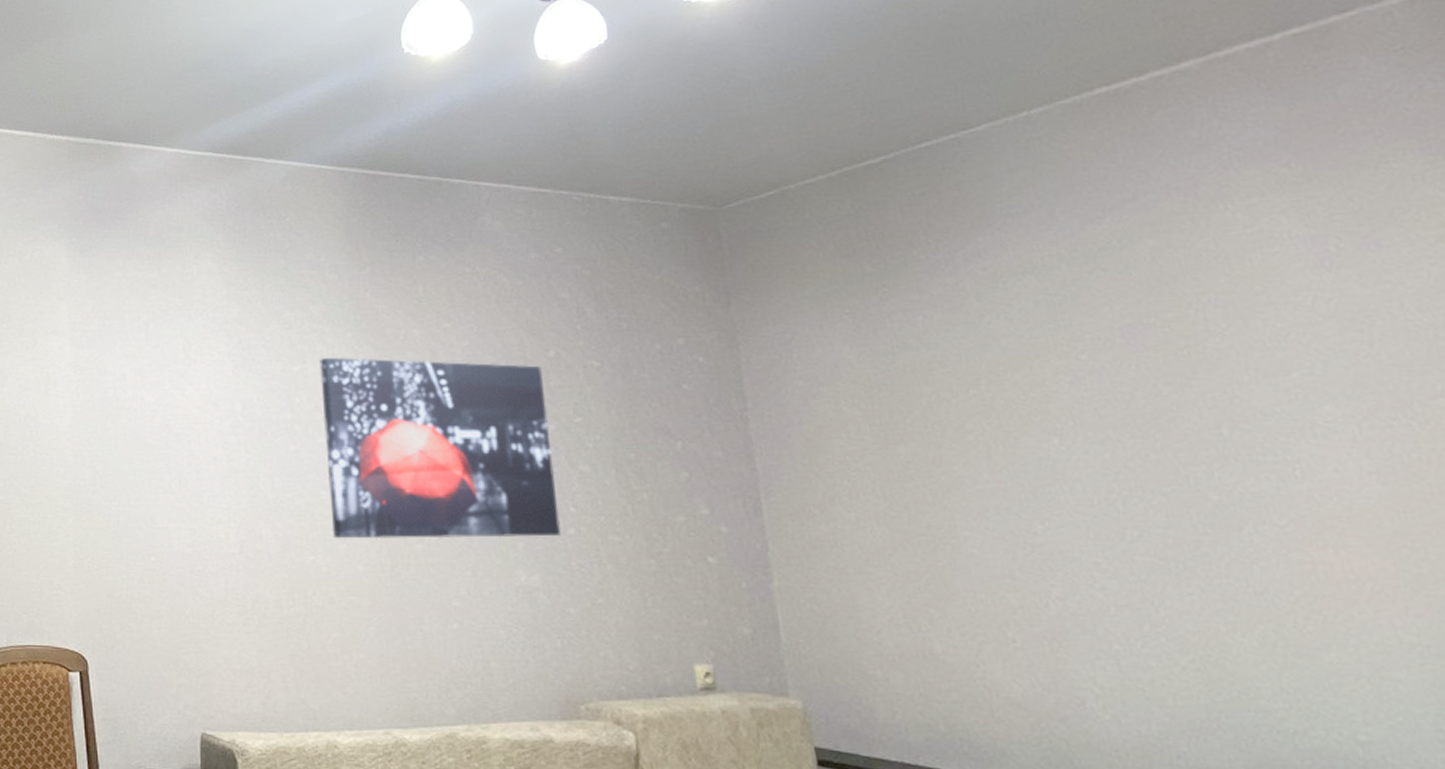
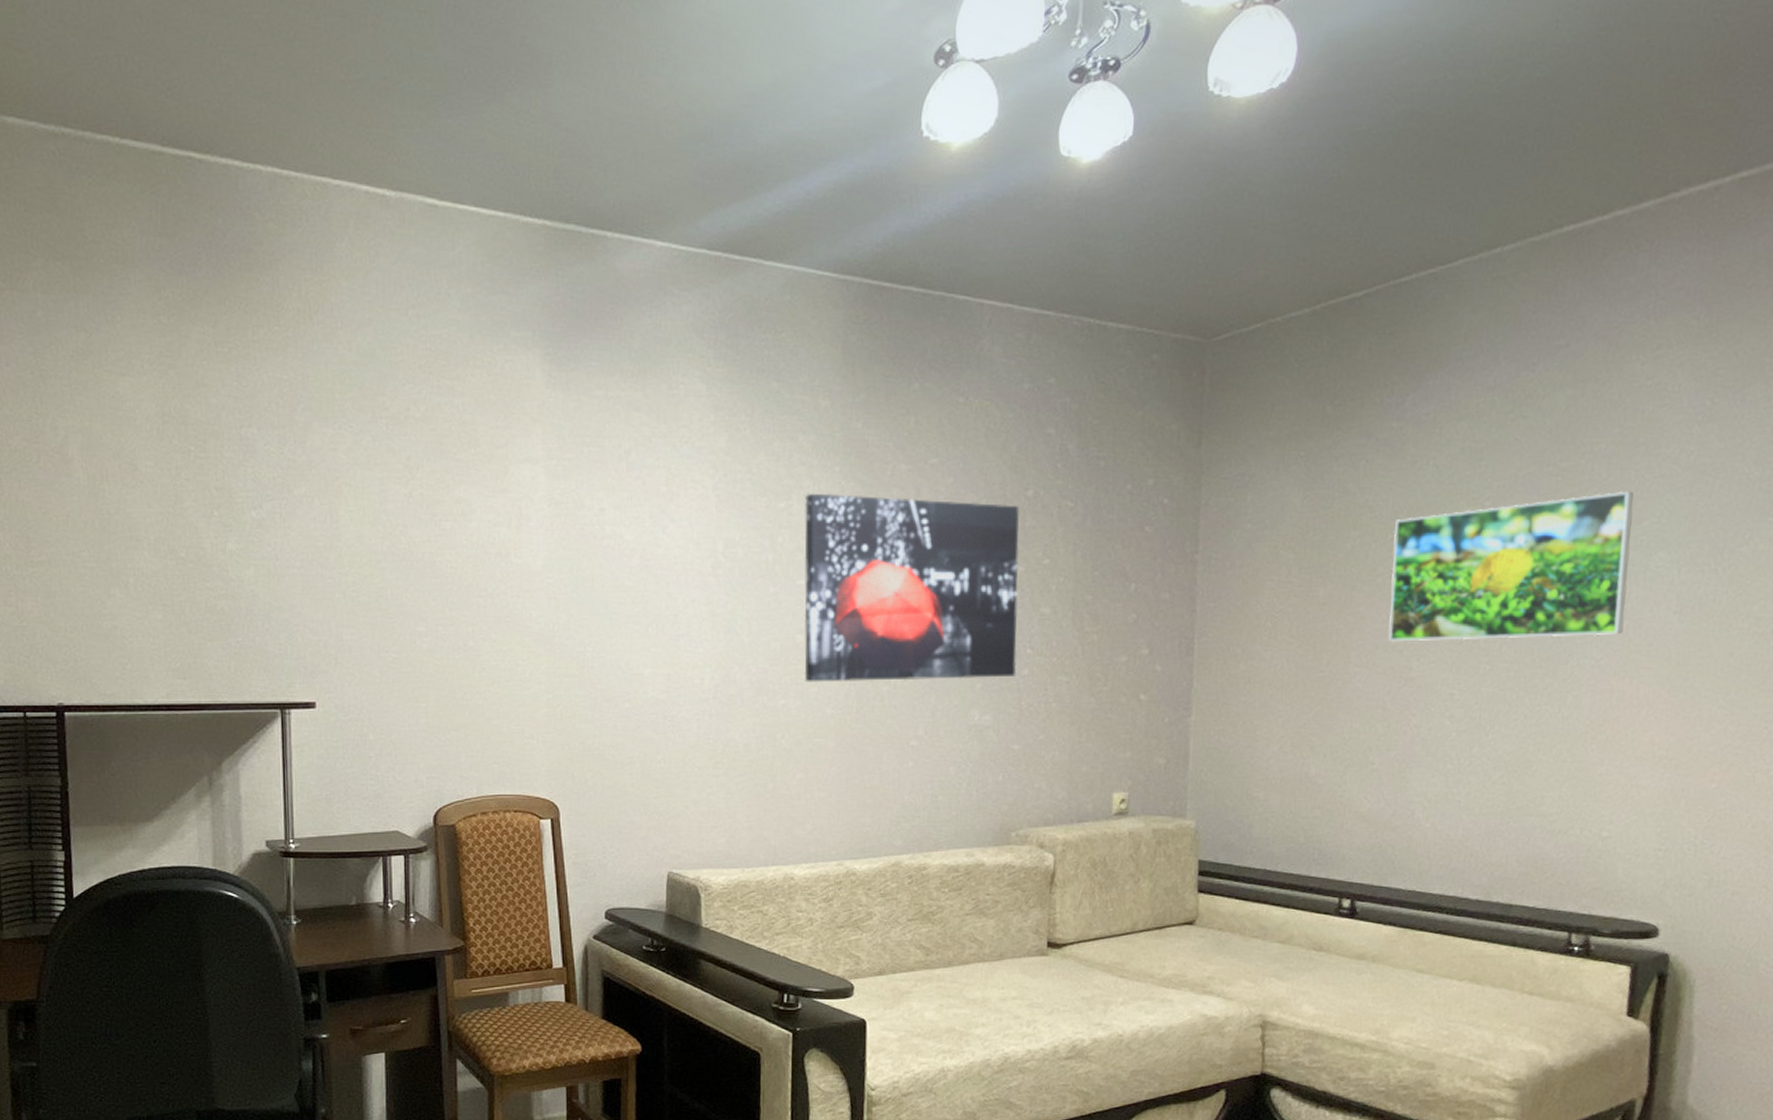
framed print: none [974,341,1306,504] -> present [1388,491,1634,642]

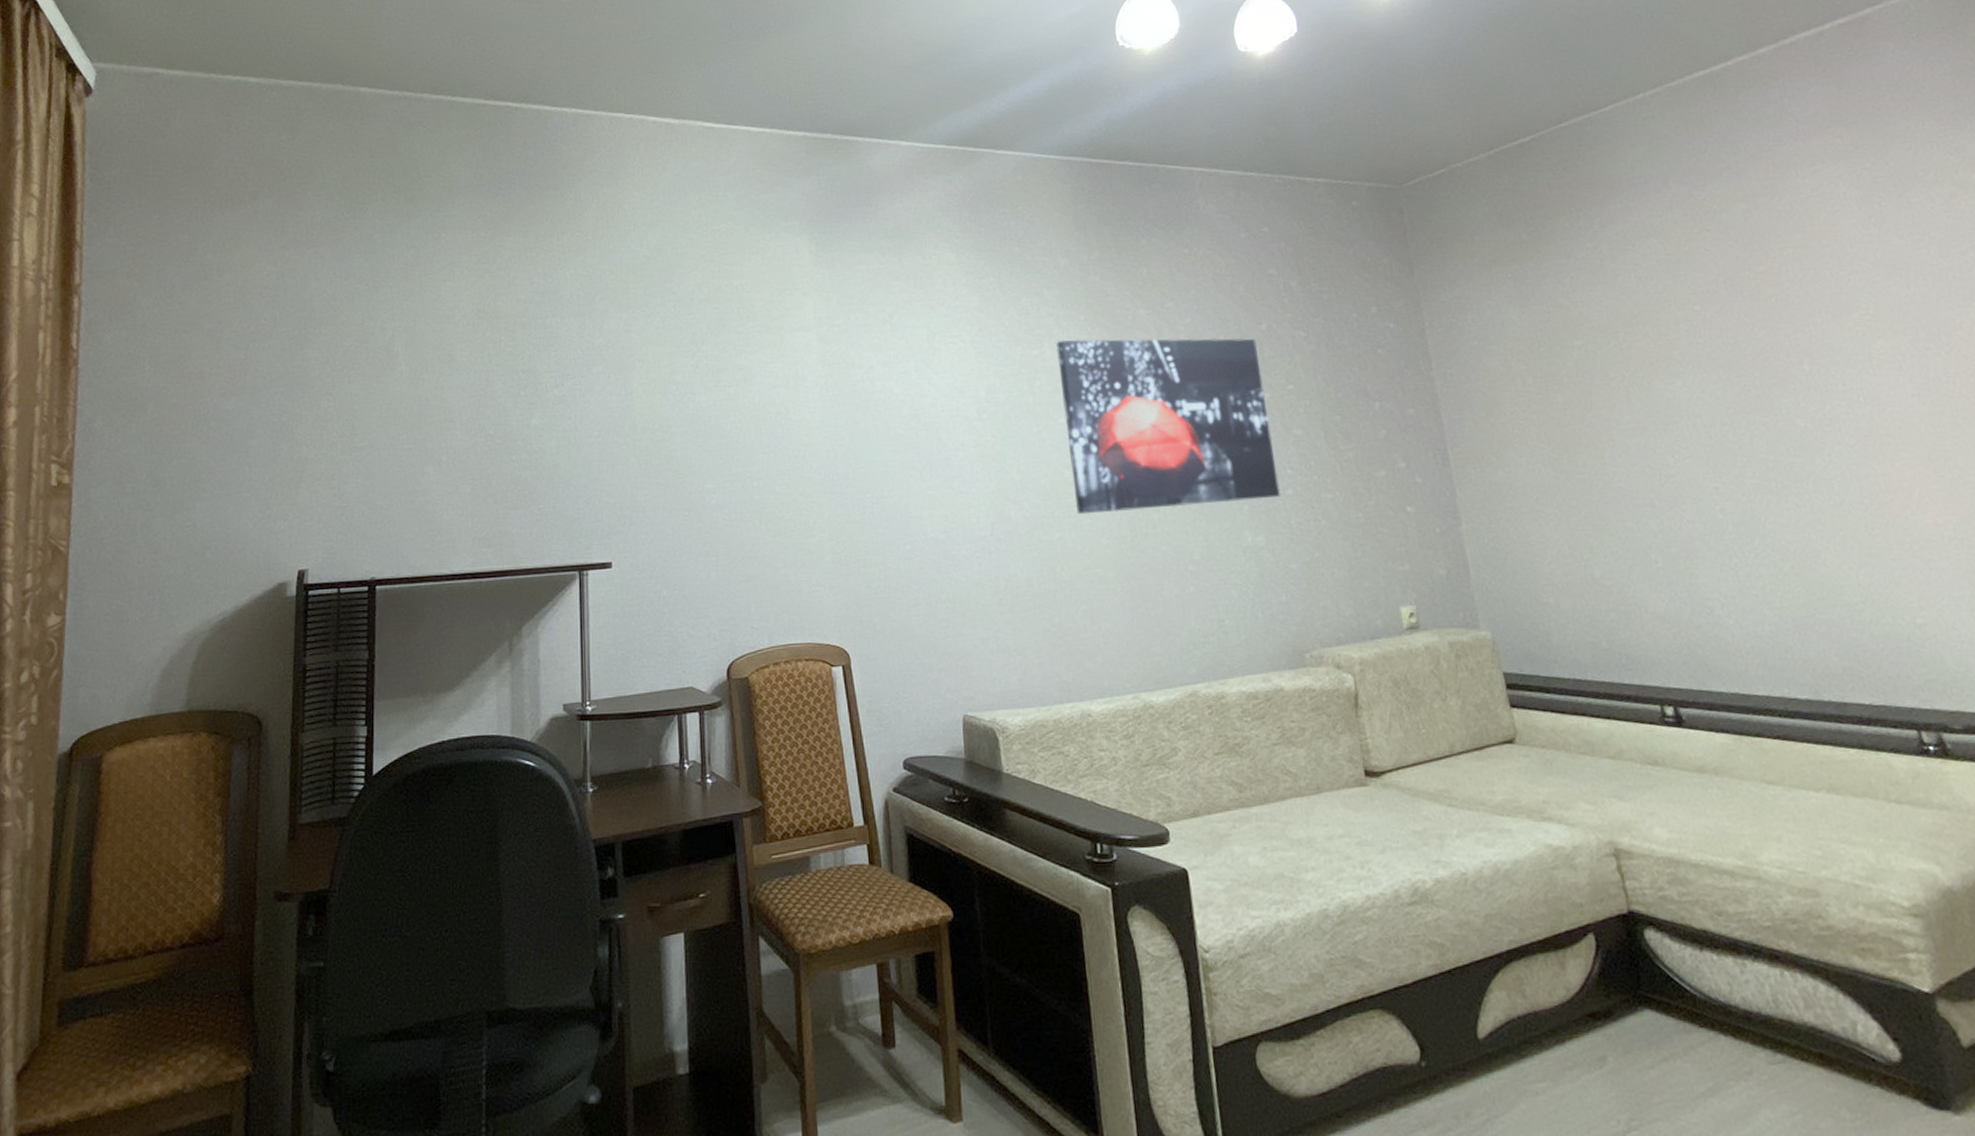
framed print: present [1388,491,1634,642] -> none [1614,287,1868,441]

